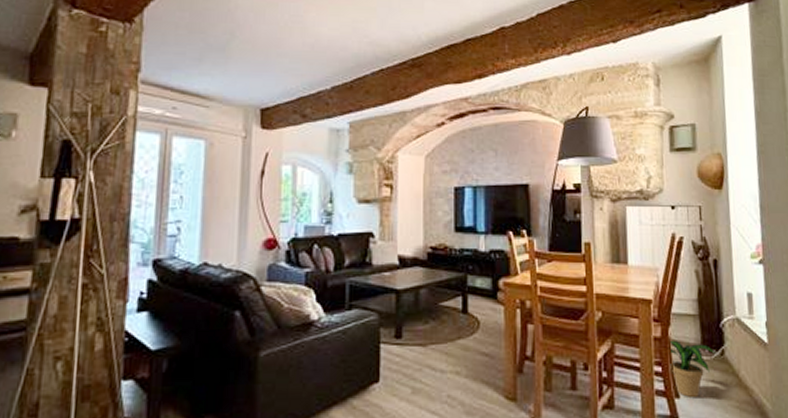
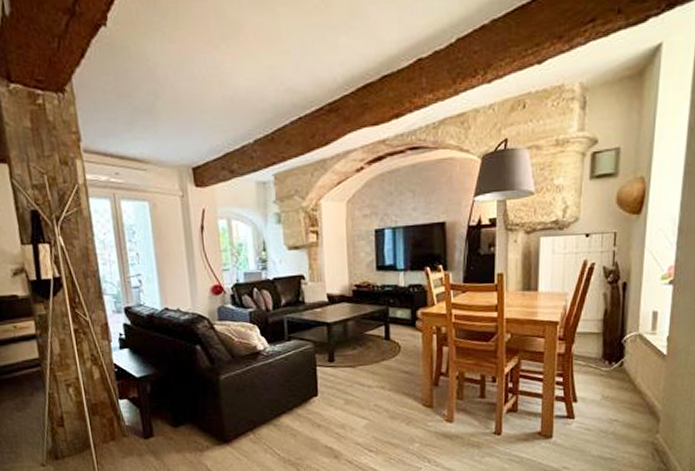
potted plant: present [668,340,717,398] -> none [570,355,616,402]

